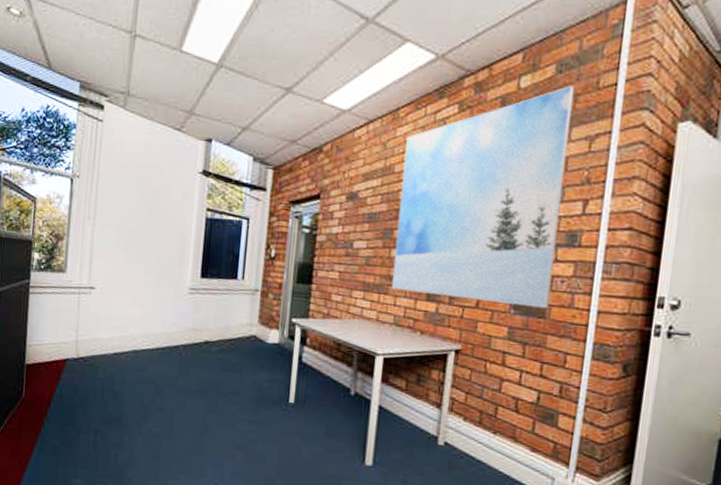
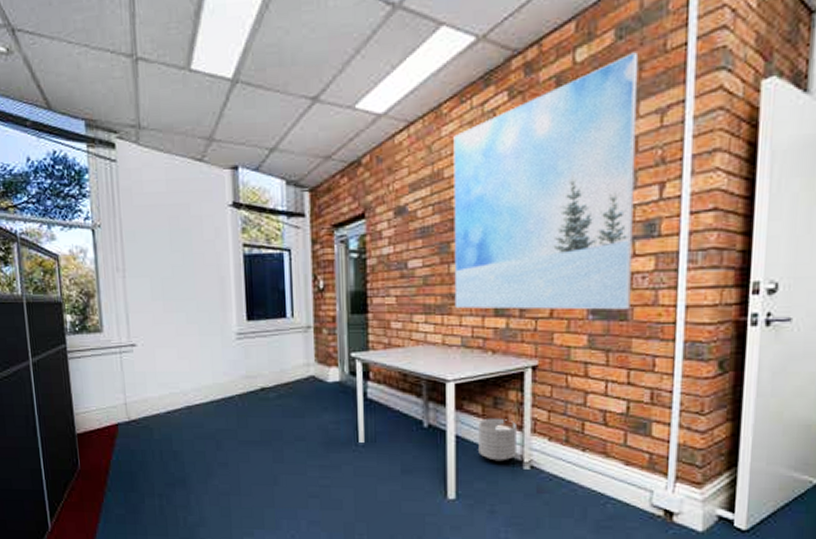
planter: none [398,393,436,435] -> present [478,418,516,461]

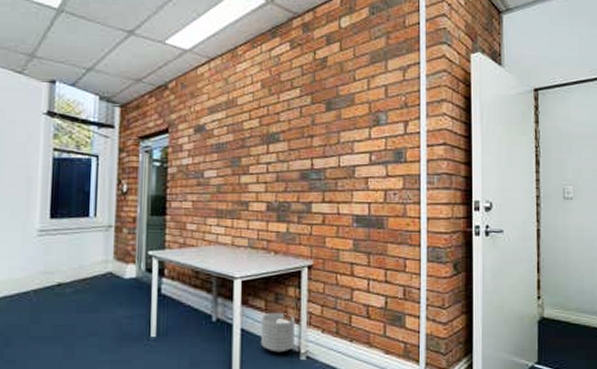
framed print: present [453,52,639,310] -> none [243,25,386,220]

